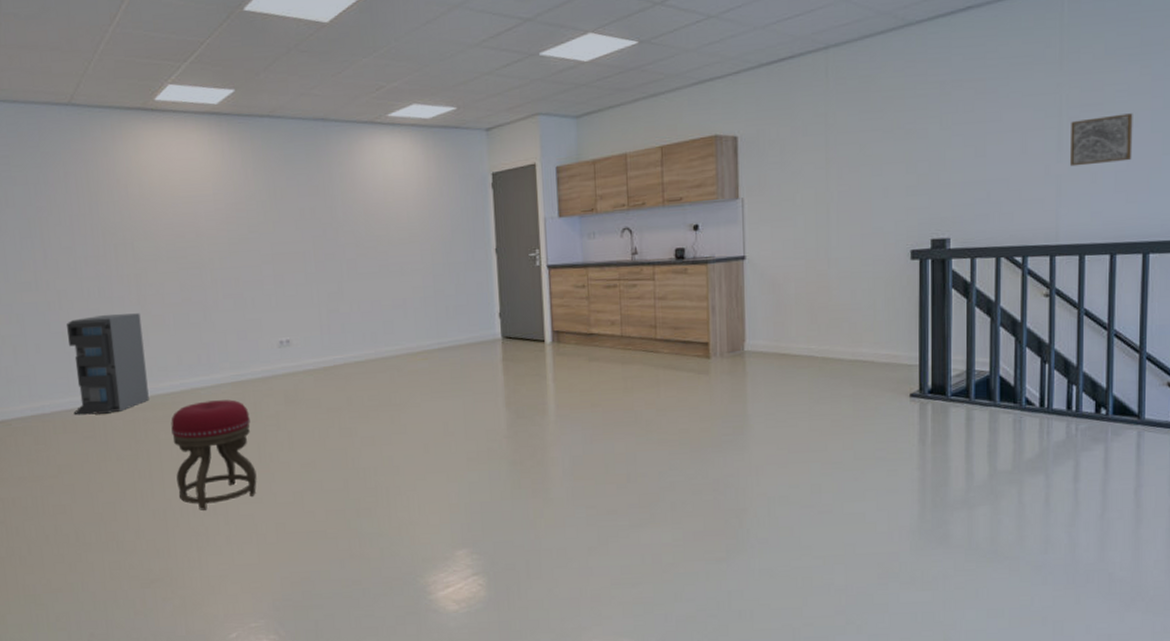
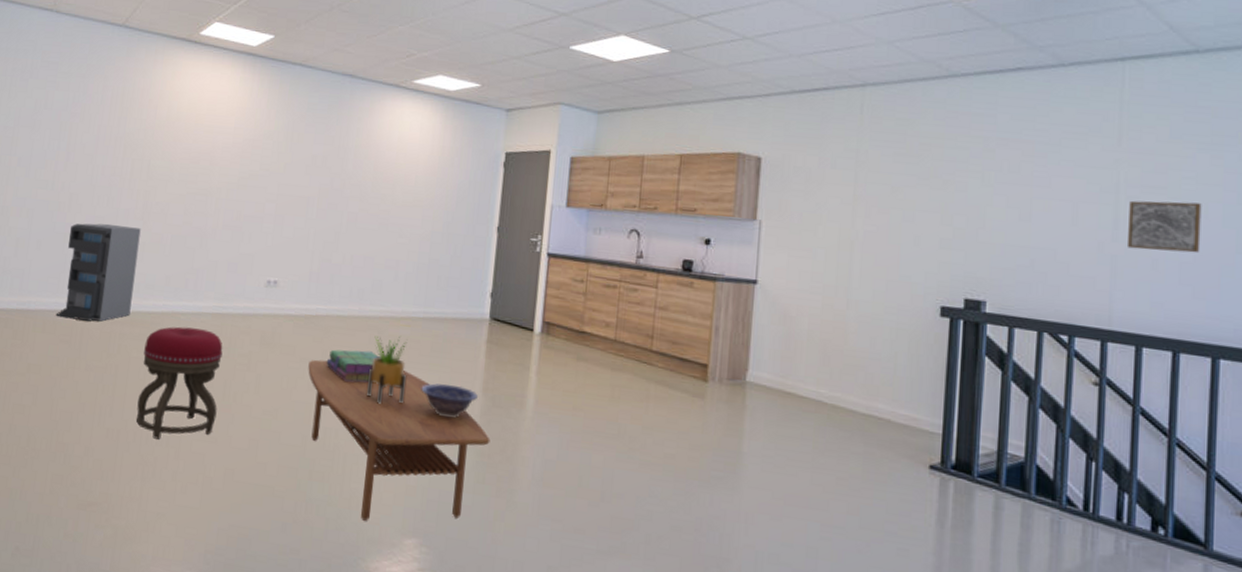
coffee table: none [336,400,520,543] -> present [308,359,491,521]
stack of books: none [353,389,404,423] -> present [326,349,380,383]
potted plant: none [395,371,434,437] -> present [367,336,408,404]
decorative bowl: none [448,405,502,437] -> present [421,383,478,418]

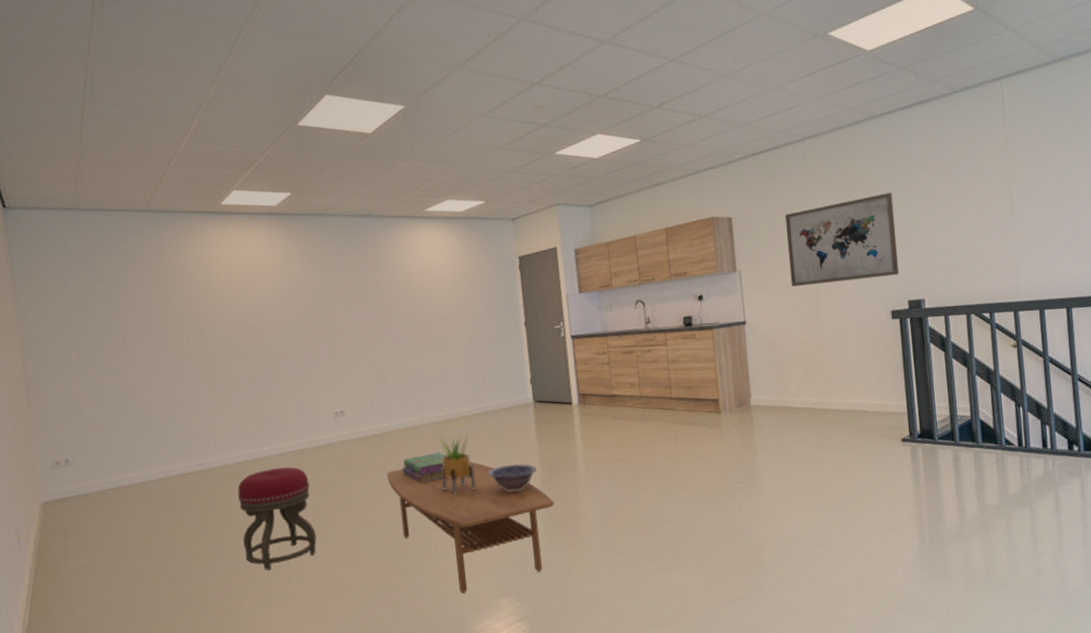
storage cabinet: present [56,223,141,322] -> none [143,392,218,487]
wall art: none [820,165,964,266] -> present [784,192,899,287]
wall art: present [1126,200,1202,254] -> none [1020,185,1077,233]

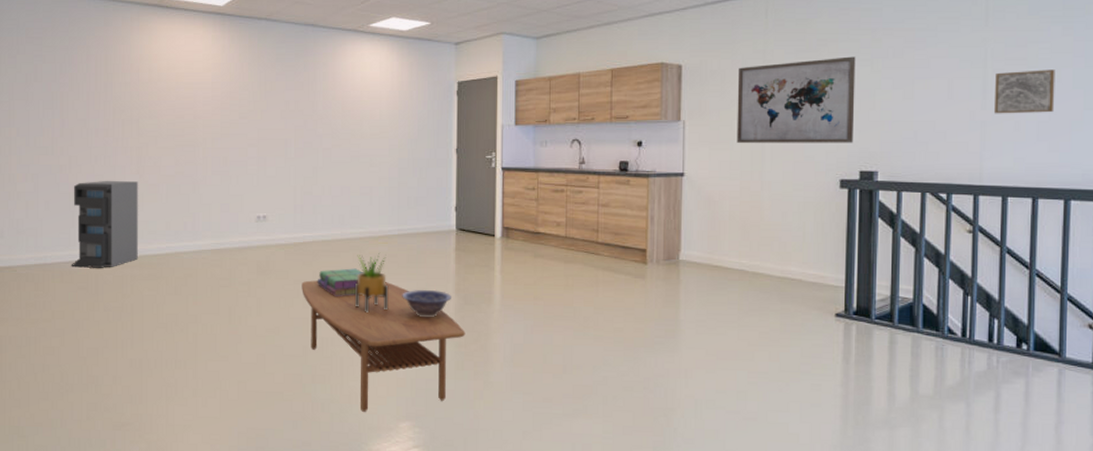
storage cabinet: none [143,392,218,487] -> present [71,180,138,268]
stool: present [237,467,317,571] -> none [154,264,225,363]
wall art: none [1020,185,1077,233] -> present [993,69,1055,114]

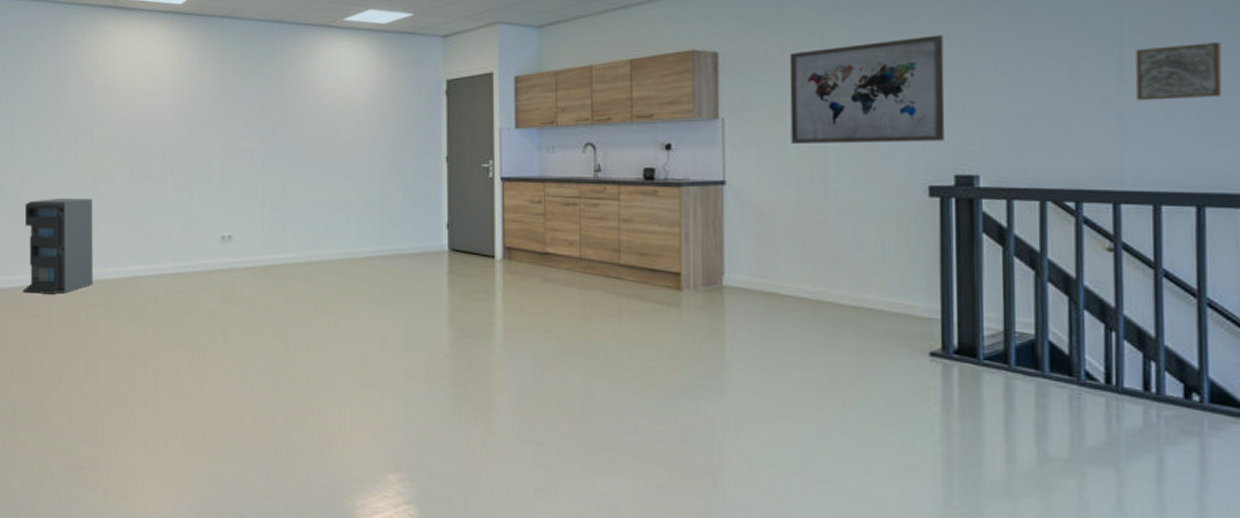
coffee table: present [302,280,466,412] -> none [272,308,462,461]
stack of books: present [317,268,364,297] -> none [289,295,342,328]
potted plant: present [355,253,389,312] -> none [333,278,372,346]
decorative bowl: present [402,289,451,318] -> none [387,319,445,353]

